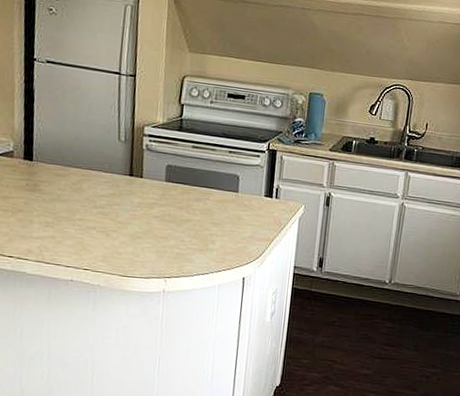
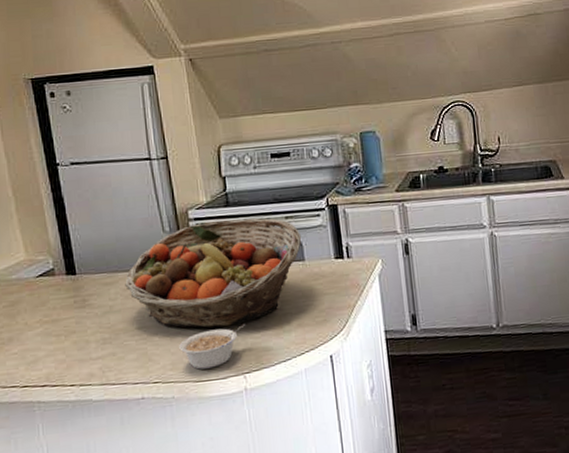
fruit basket: none [75,140,240,235] -> present [125,218,302,329]
legume: none [112,234,176,267] -> present [179,323,246,370]

